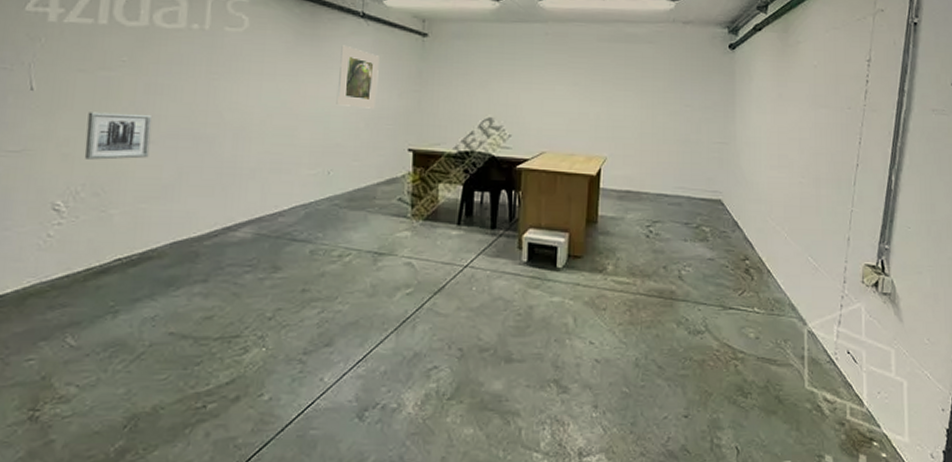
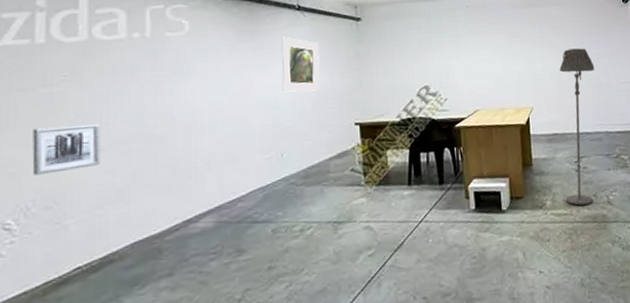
floor lamp: none [630,96,685,276] -> present [559,48,595,206]

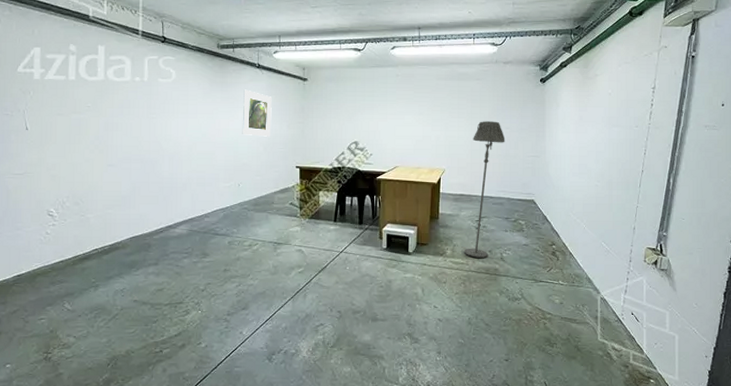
wall art: present [32,123,101,175] -> none [66,144,112,179]

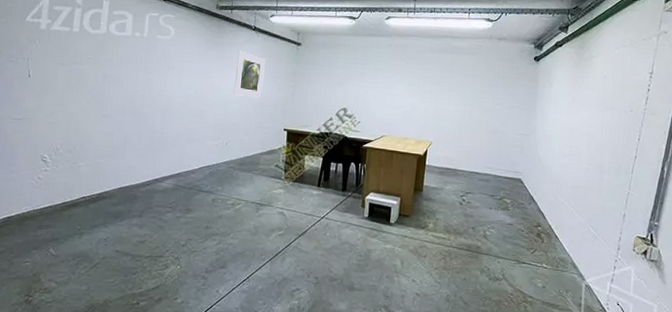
floor lamp: present [463,121,505,258] -> none [446,96,495,234]

